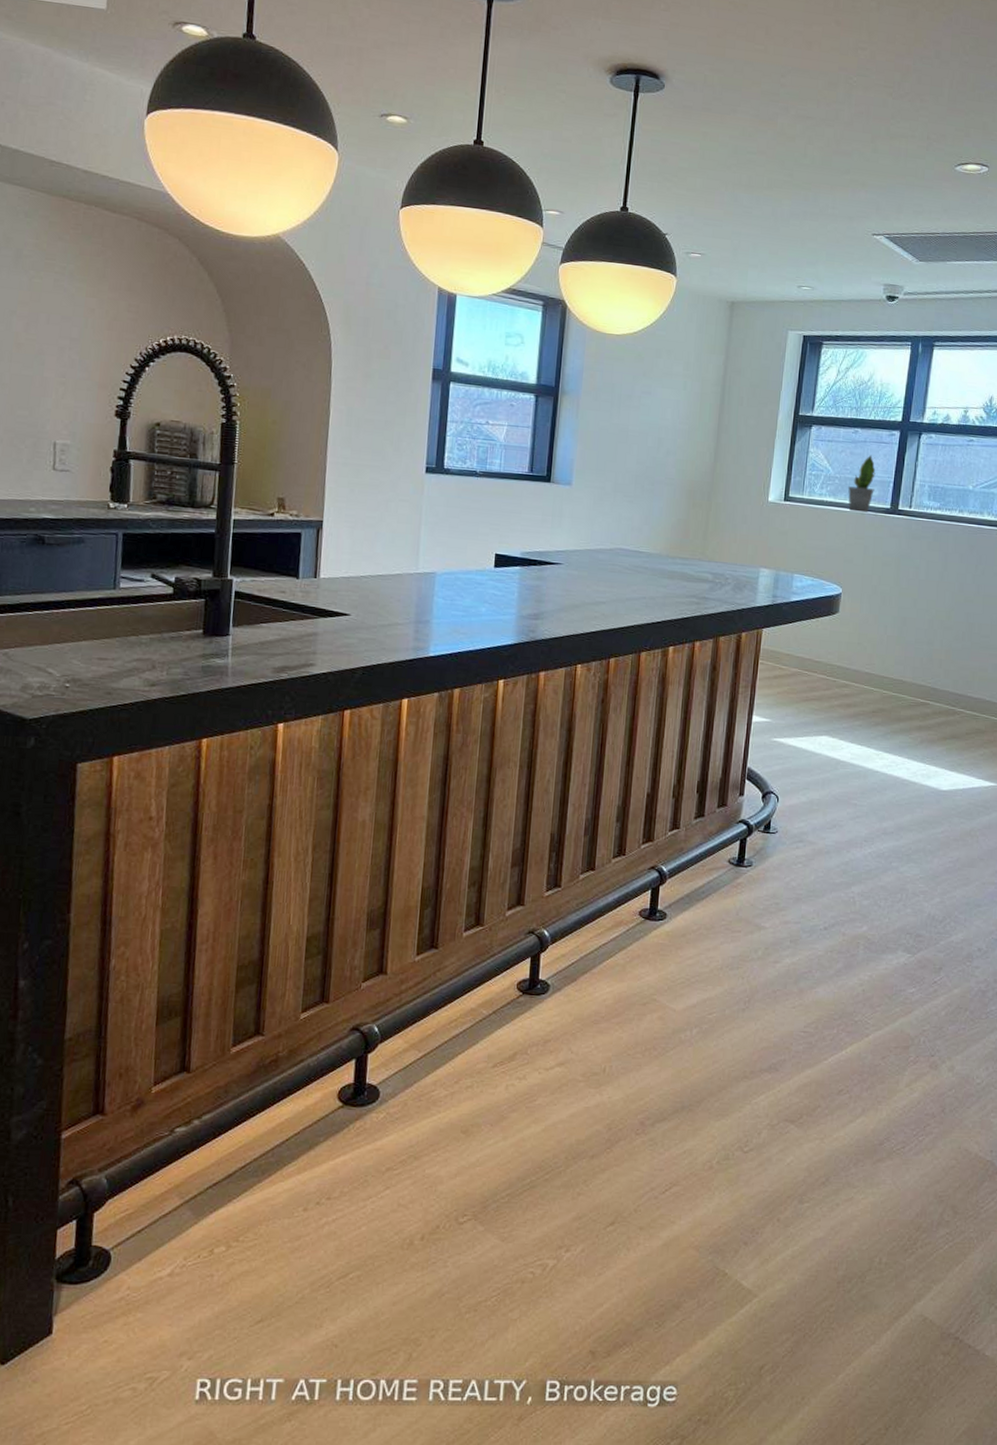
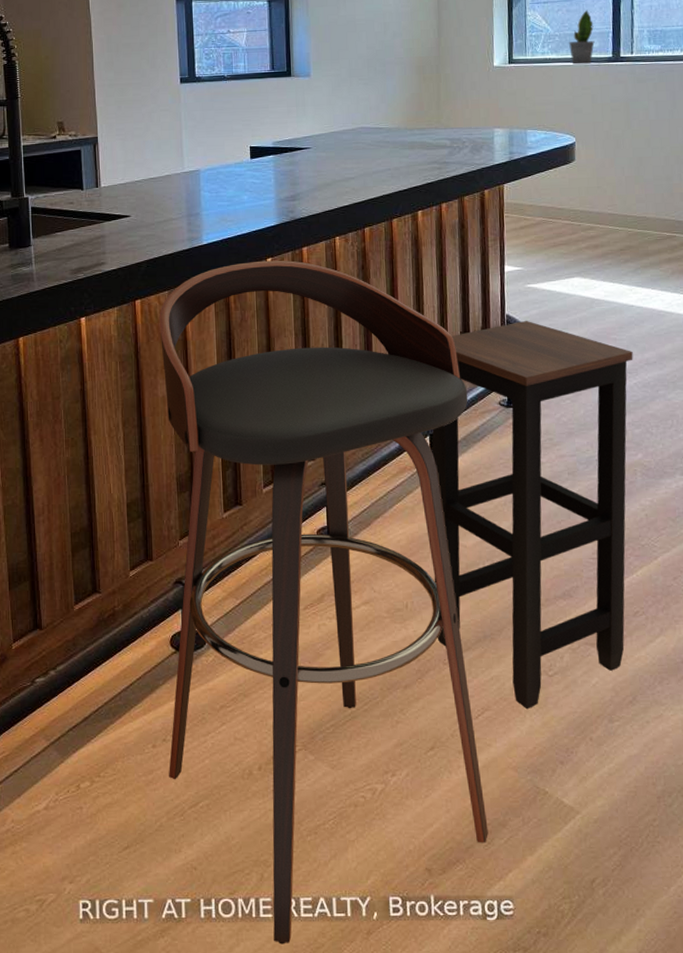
bar stool: none [318,681,698,1430] -> present [159,260,488,944]
bar stool: none [632,775,872,1187] -> present [432,320,633,710]

